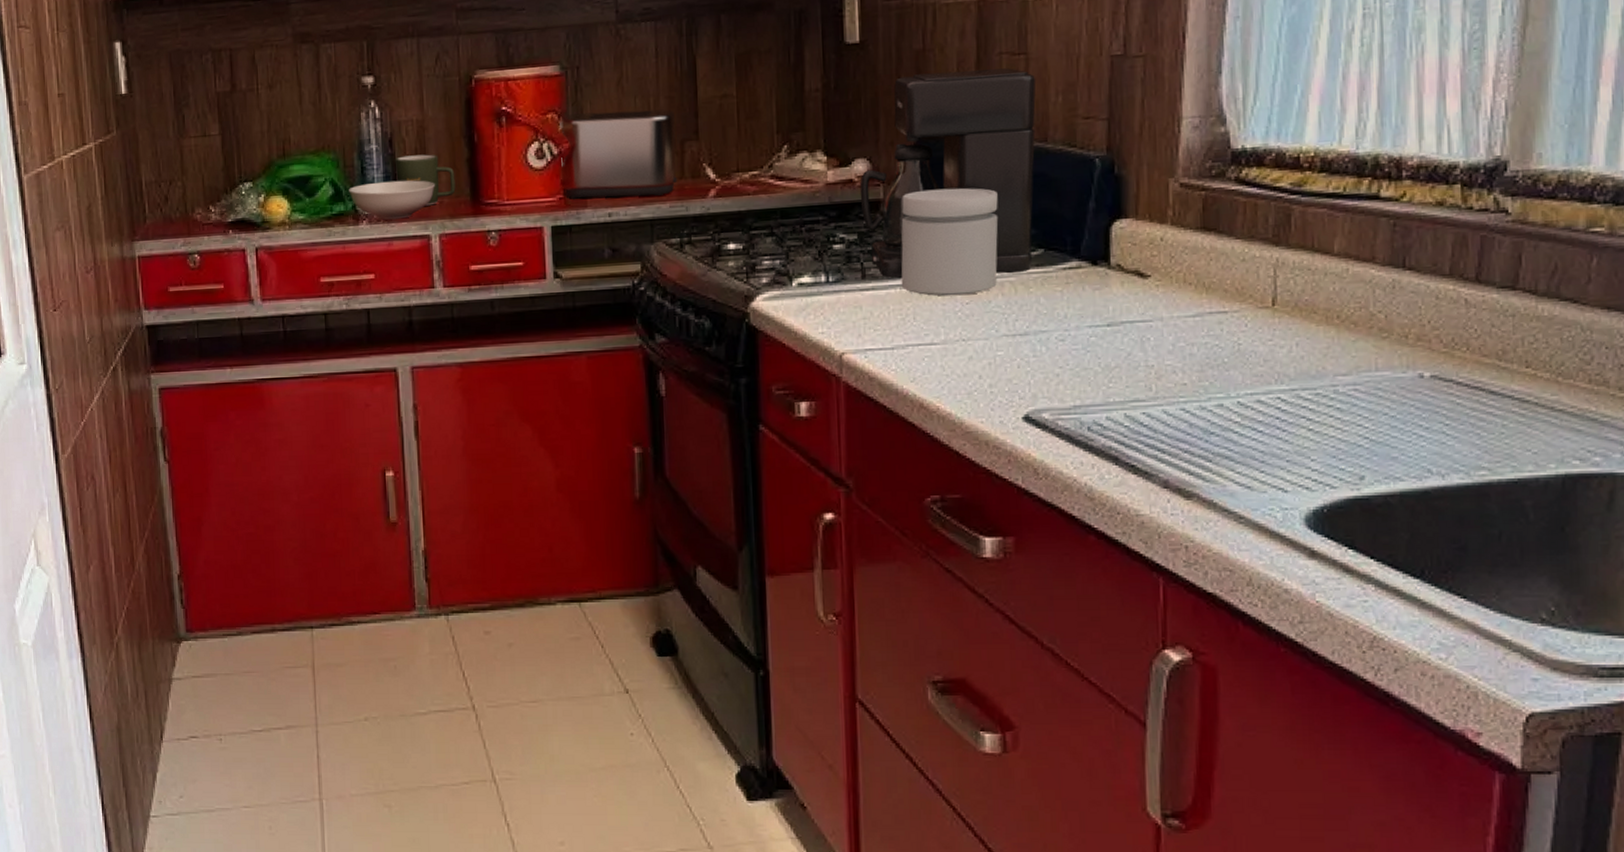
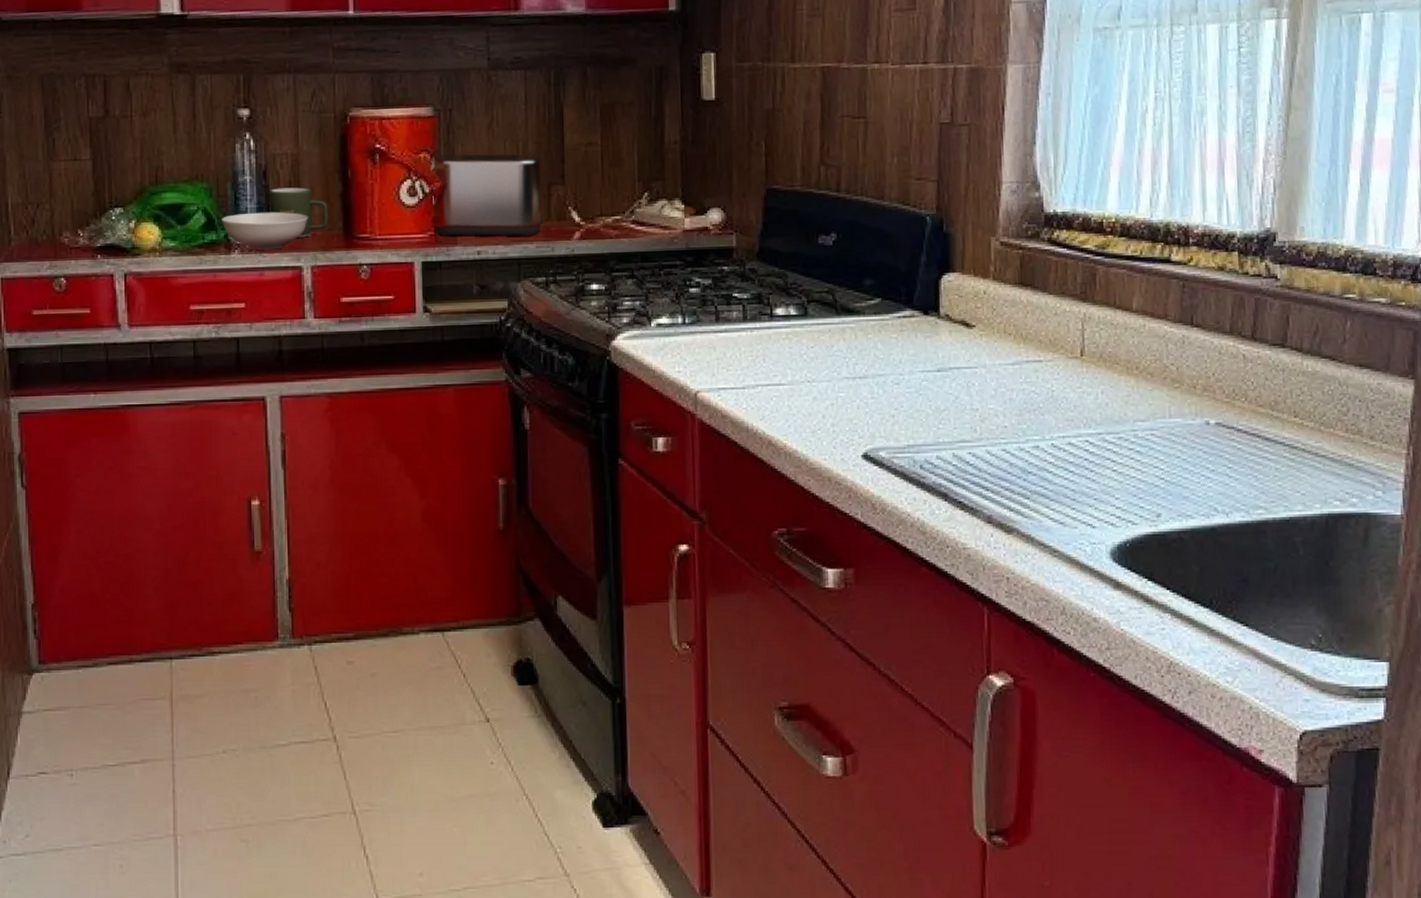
coffee maker: present [859,68,1037,278] -> none [714,130,874,321]
jar: present [901,188,999,296] -> none [751,239,840,340]

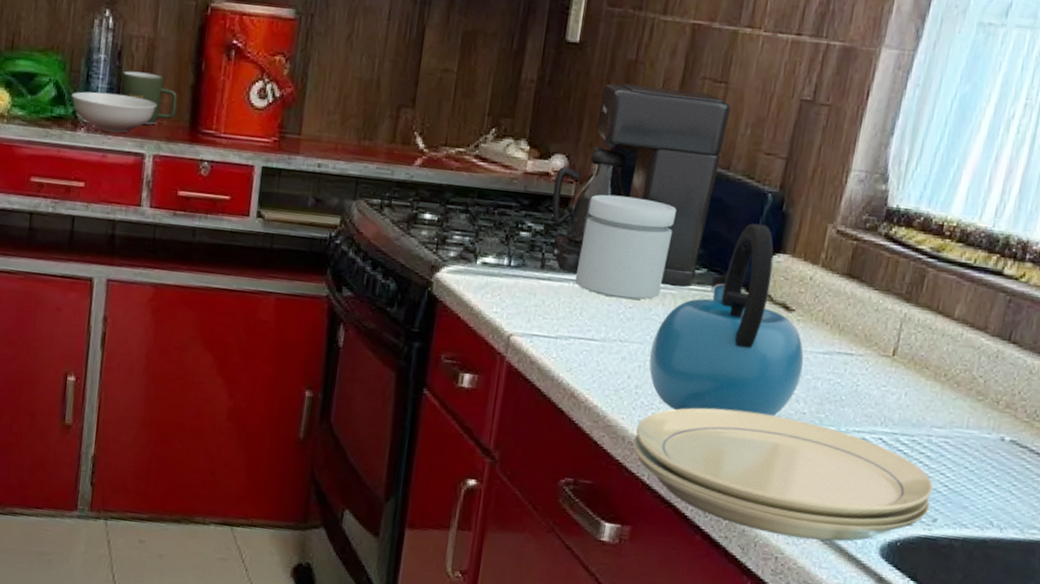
toaster: present [432,153,544,236] -> none [279,60,396,156]
coffee maker: none [714,130,874,321] -> present [552,83,731,287]
jar: none [751,239,840,340] -> present [574,194,677,300]
kettle: none [839,247,995,443] -> present [649,223,804,416]
plate: none [840,433,1151,554] -> present [633,408,934,541]

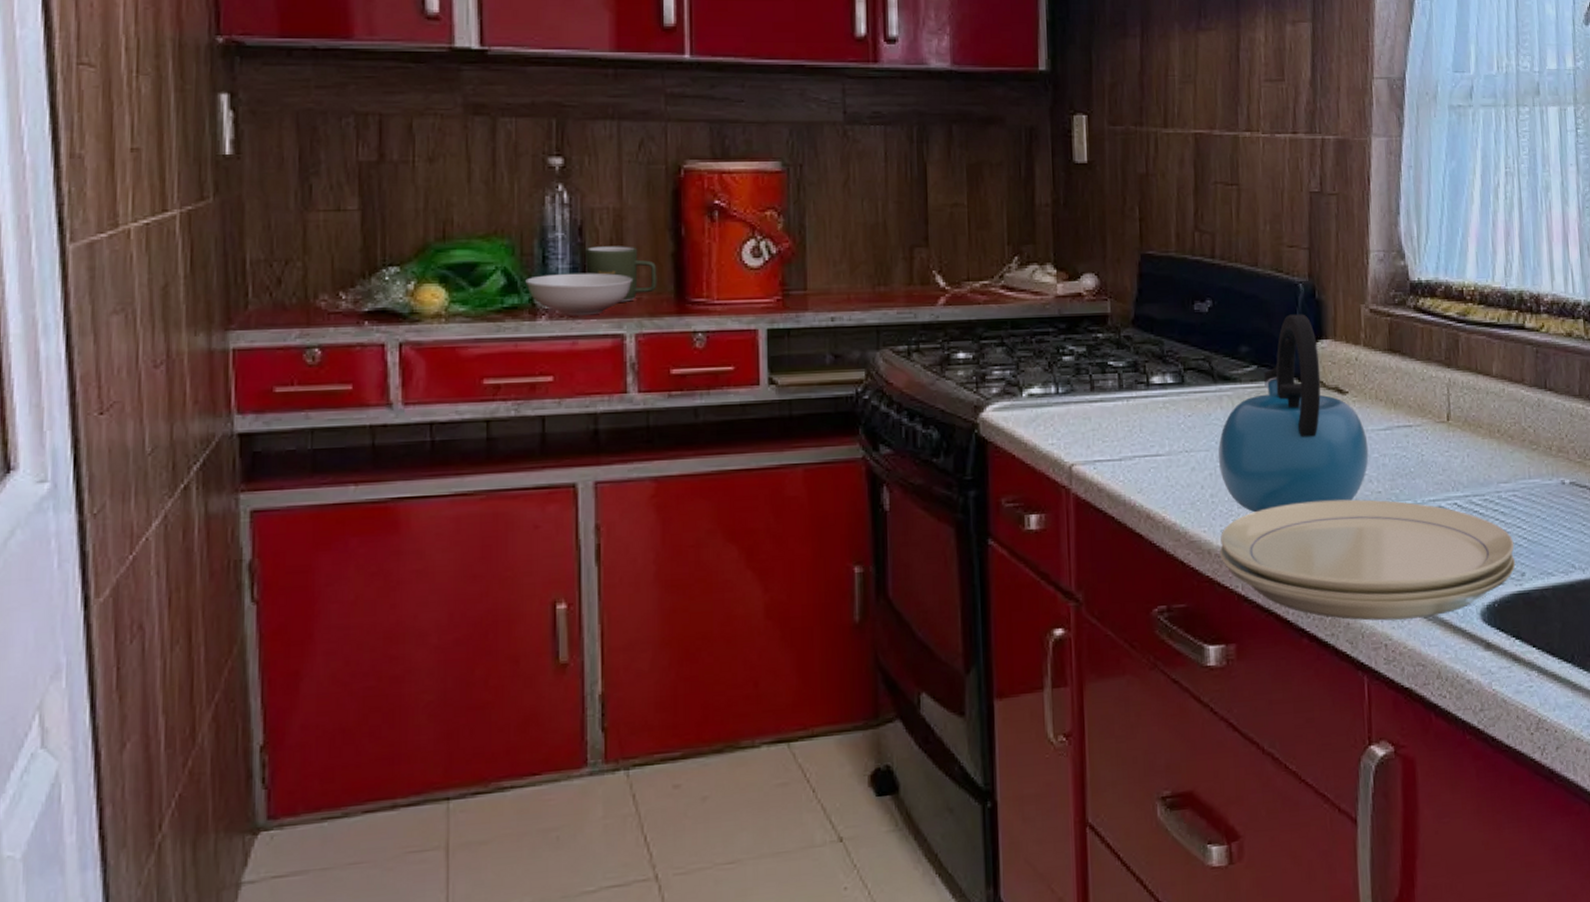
coffee maker: present [552,83,731,287] -> none [1088,196,1247,390]
jar: present [574,194,677,300] -> none [1127,305,1216,409]

